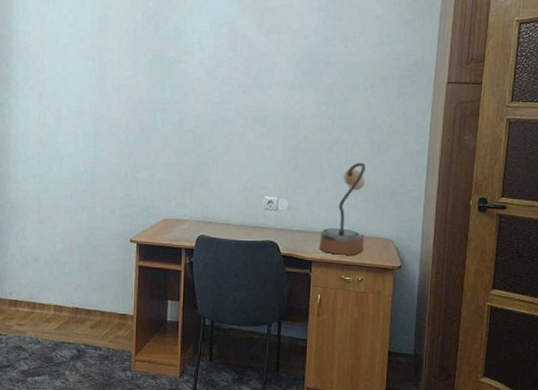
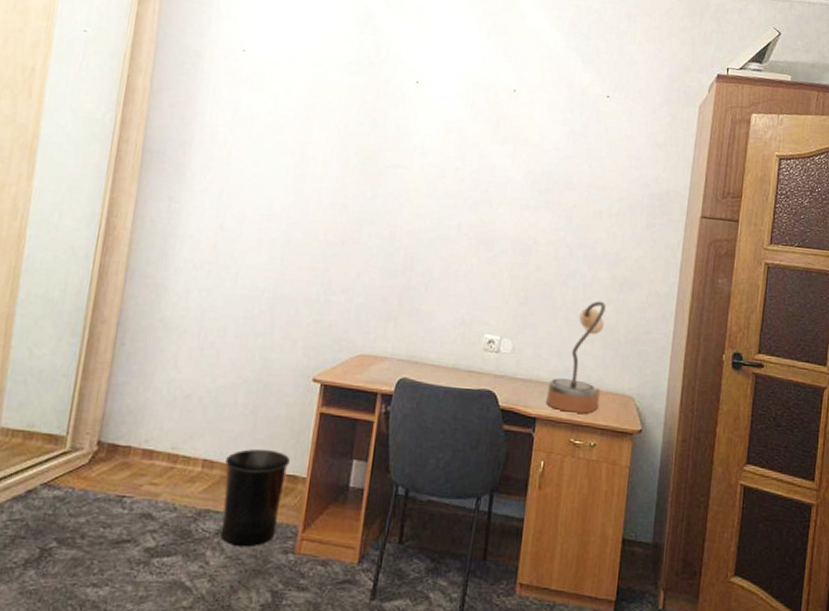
waste bin: none [71,295,119,367] -> present [220,448,290,546]

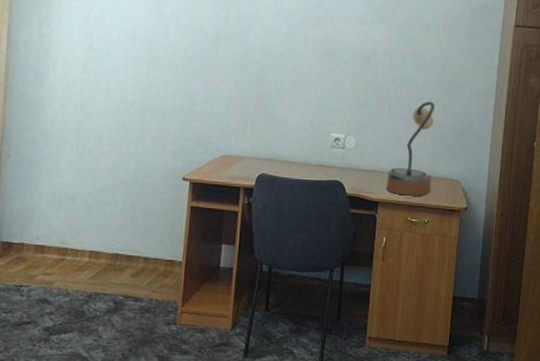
waste bin: present [220,448,290,546] -> none [110,239,167,321]

